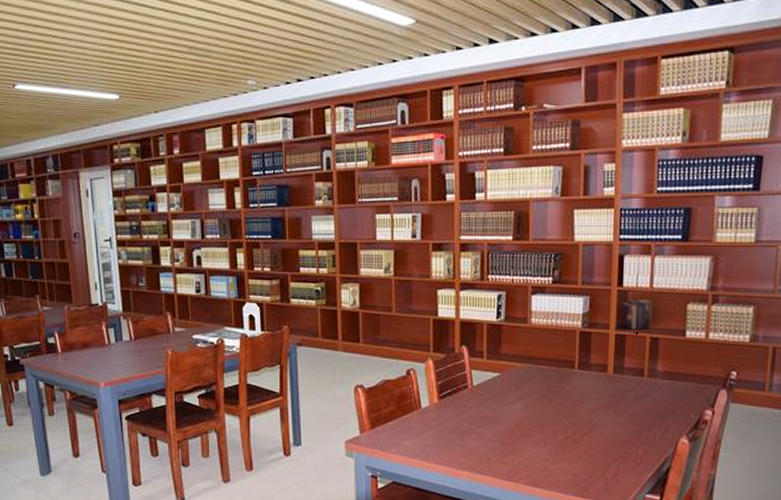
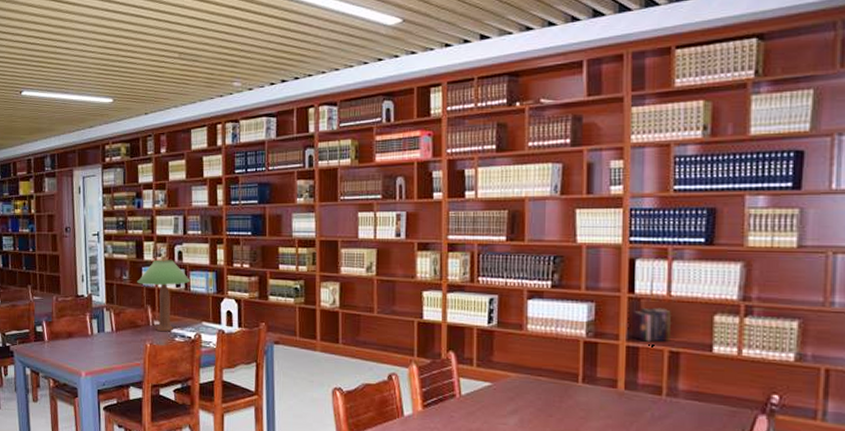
table lamp: none [155,264,211,338] -> present [137,258,191,332]

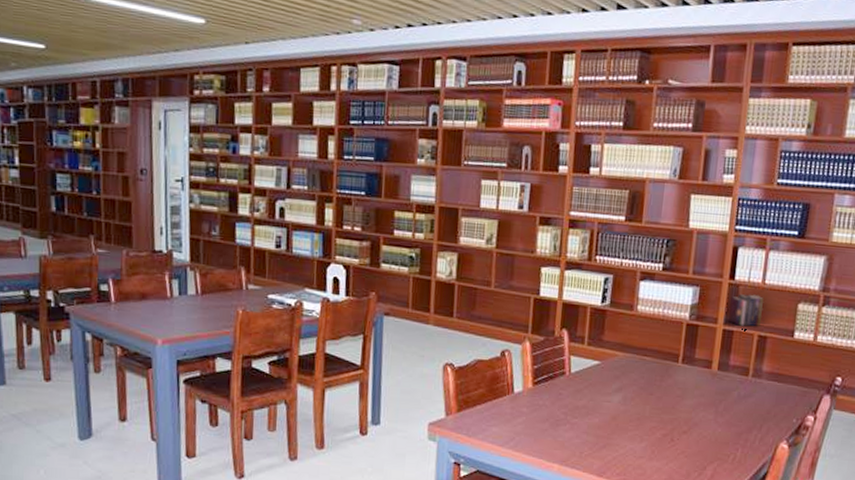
table lamp: present [137,258,191,332] -> none [229,214,293,298]

